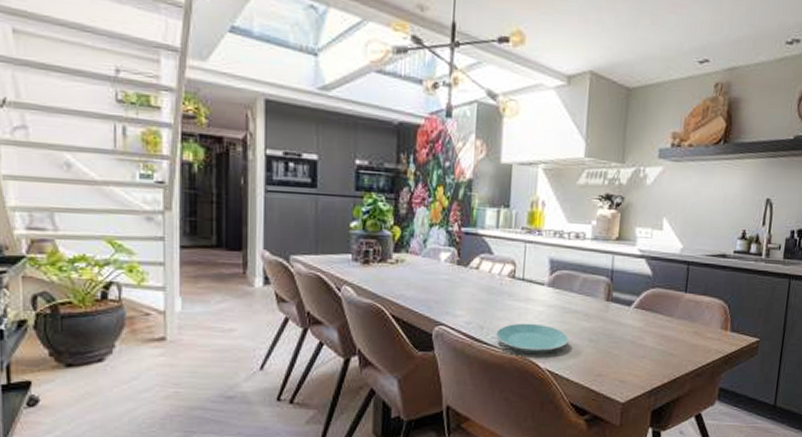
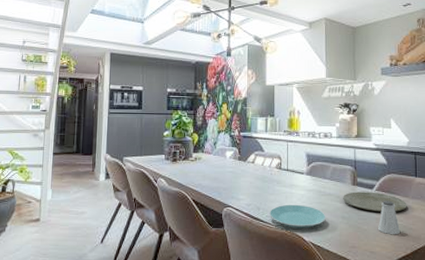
plate: none [592,309,671,334] -> present [343,191,407,212]
saltshaker: none [632,320,659,362] -> present [378,200,400,235]

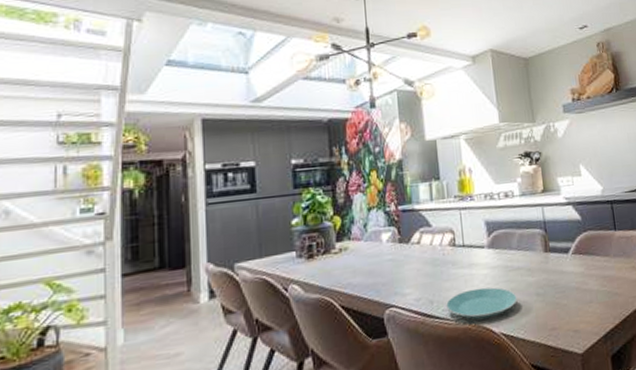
plate: present [343,191,407,212] -> none [535,256,610,281]
saltshaker: present [378,200,400,235] -> none [579,263,605,306]

